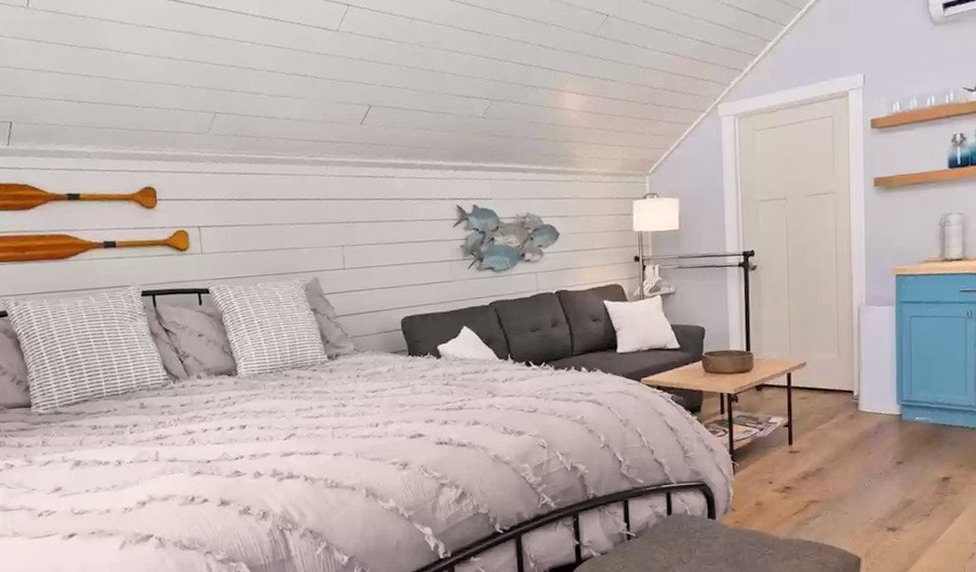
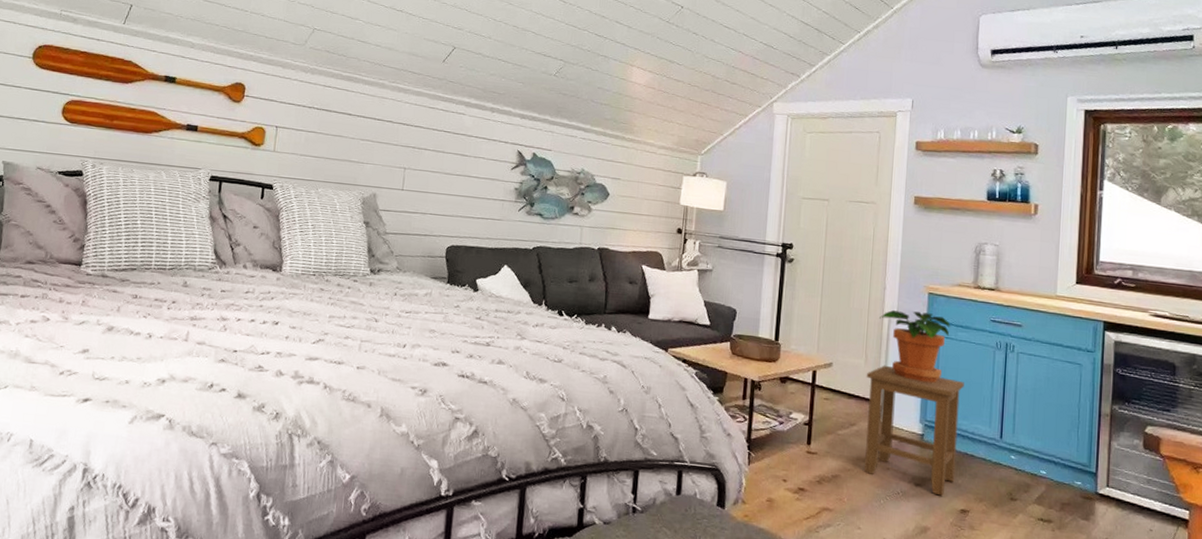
stool: none [840,354,938,469] -> present [864,365,964,496]
potted plant: none [849,295,920,364] -> present [880,310,951,383]

